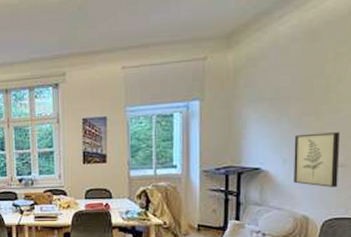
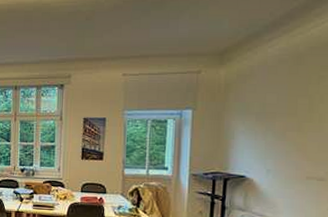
wall art: present [294,132,340,187] -> none [276,147,320,199]

